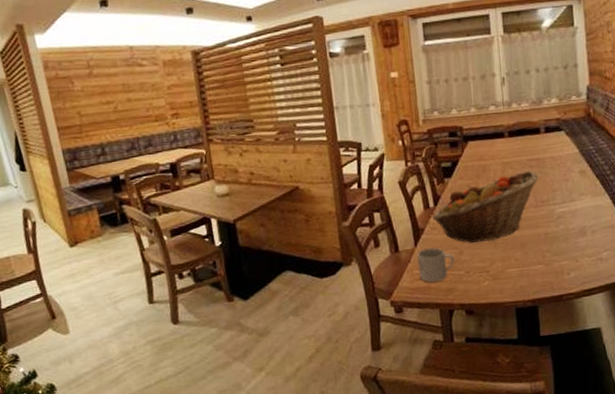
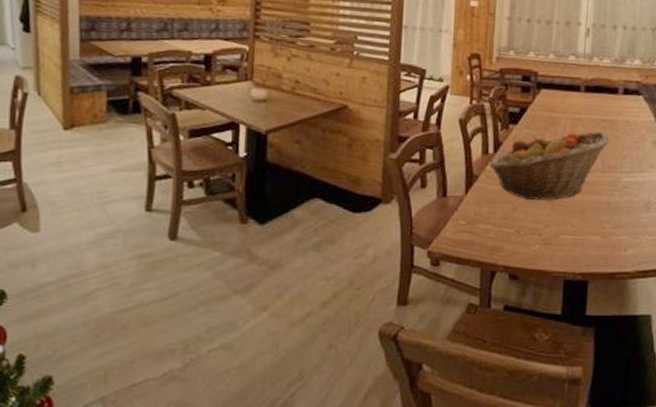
mug: present [417,247,455,283] -> none [464,198,507,237]

